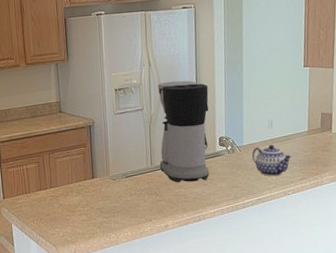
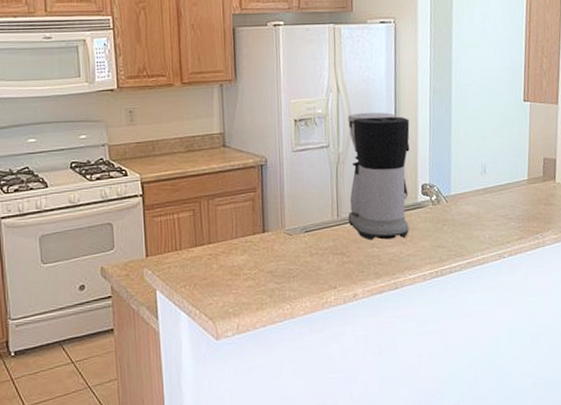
teapot: present [251,144,293,177] -> none [460,195,509,235]

